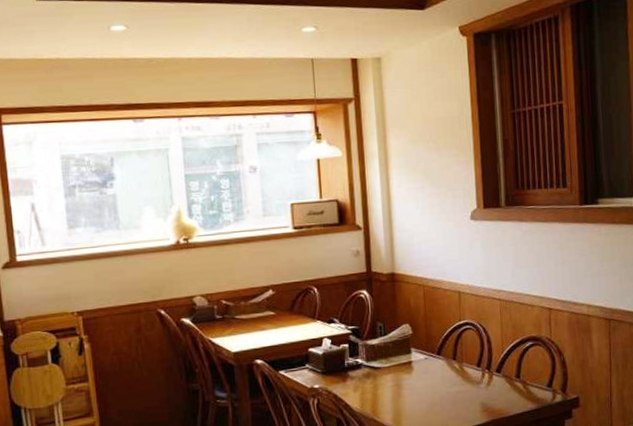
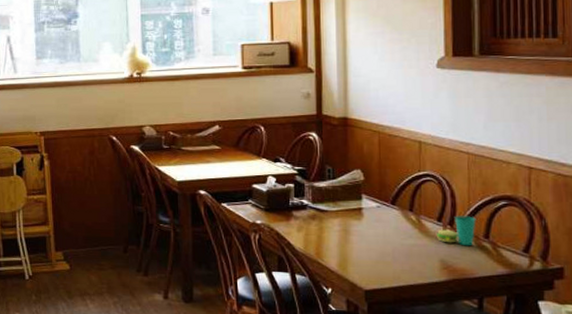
cup: none [477,359,509,388] -> present [437,215,476,246]

